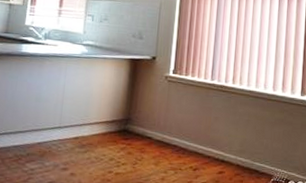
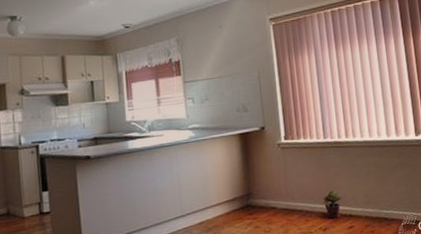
potted plant: none [197,131,218,161] -> present [321,190,342,219]

